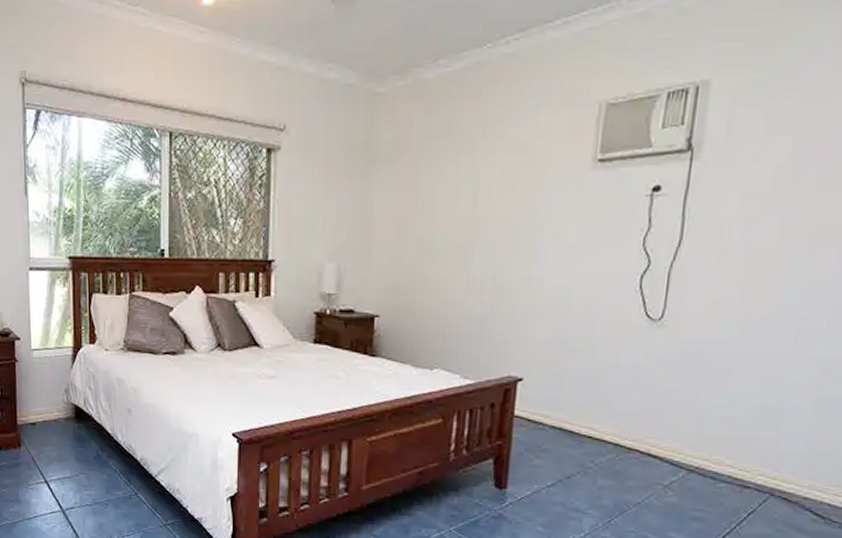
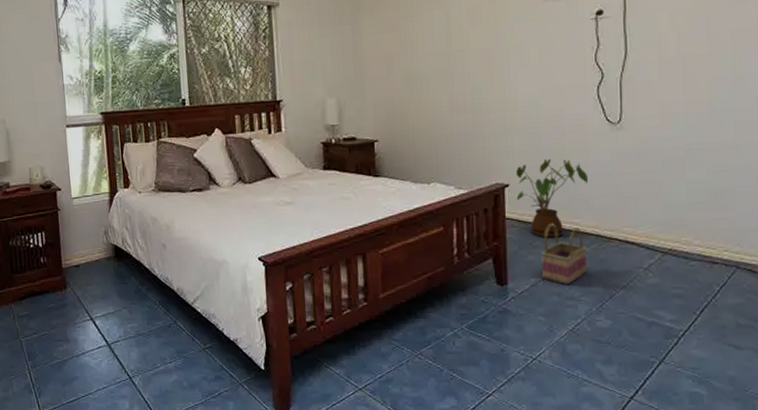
house plant: none [529,354,615,443] -> present [516,159,588,238]
basket: none [547,426,603,496] -> present [541,223,587,286]

